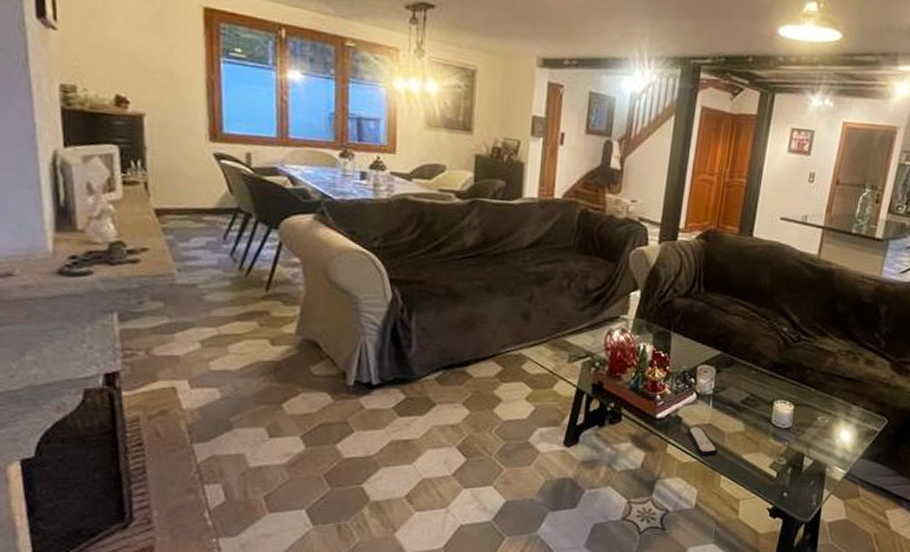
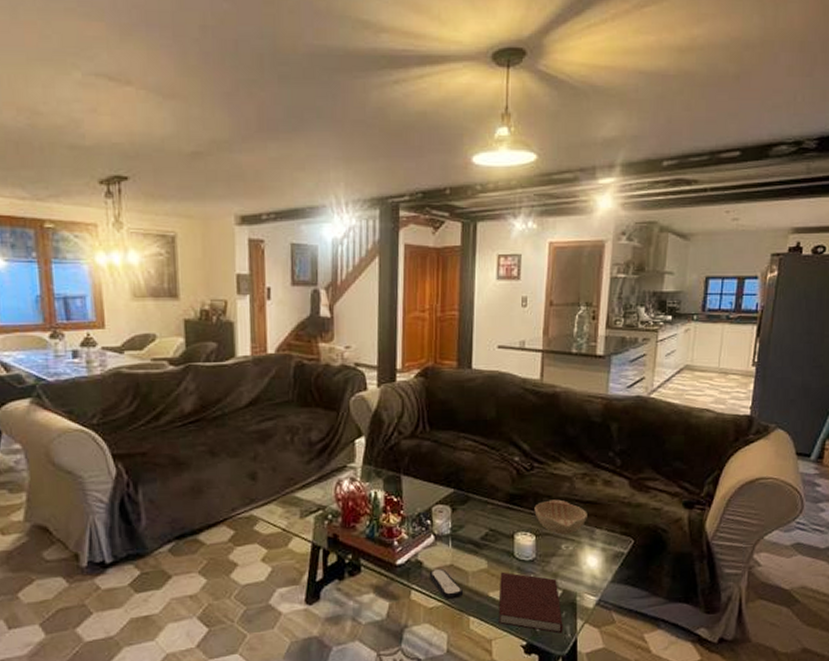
notebook: none [748,436,810,501] -> present [498,572,563,634]
decorative bowl: none [796,372,847,408] -> present [534,499,587,535]

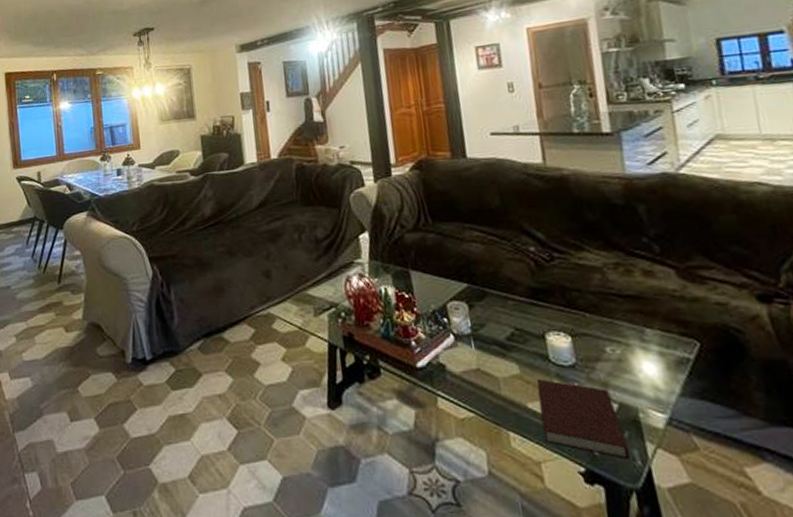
remote control: present [429,568,464,600] -> none [454,373,498,411]
decorative bowl: present [534,499,587,535] -> none [563,293,632,335]

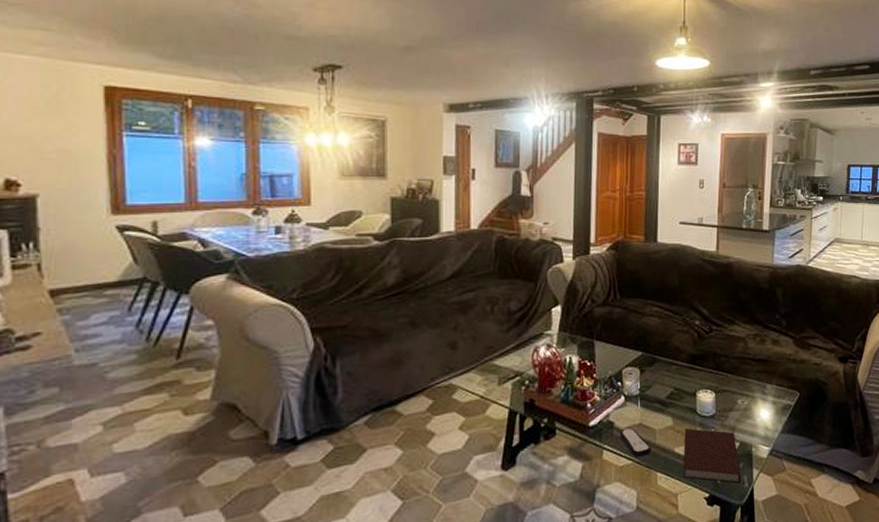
remote control: none [454,373,498,411] -> present [620,427,652,458]

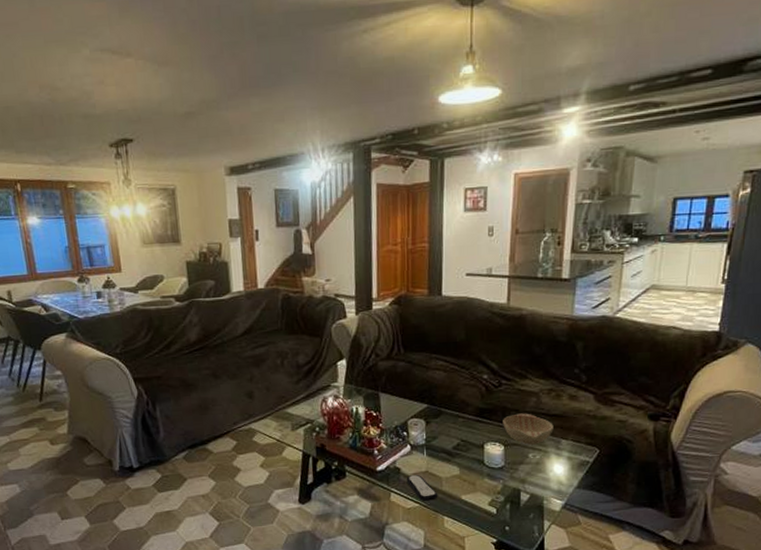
notebook: present [683,428,741,484] -> none [470,477,531,533]
decorative bowl: none [713,358,759,391] -> present [503,413,554,445]

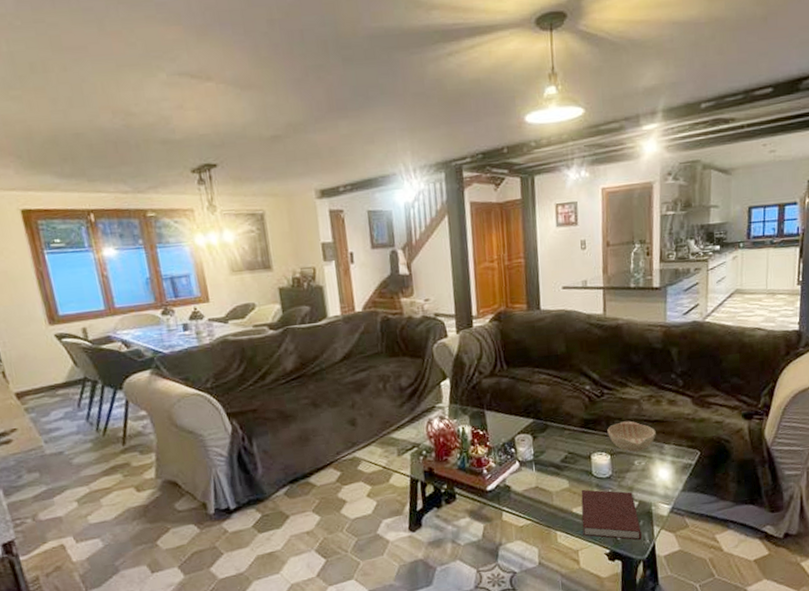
remote control: present [406,474,438,502] -> none [517,491,550,518]
notebook: none [470,477,531,533] -> present [581,489,642,541]

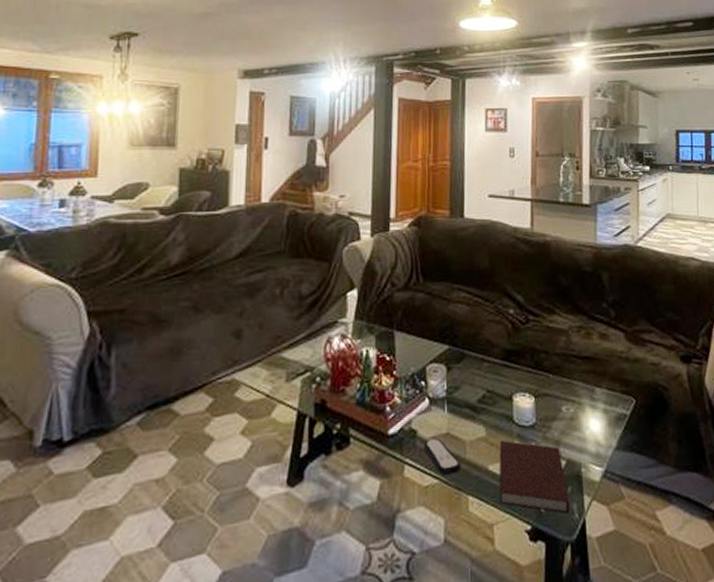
remote control: none [517,491,550,518] -> present [423,438,462,476]
decorative bowl: present [607,420,656,452] -> none [532,355,586,395]

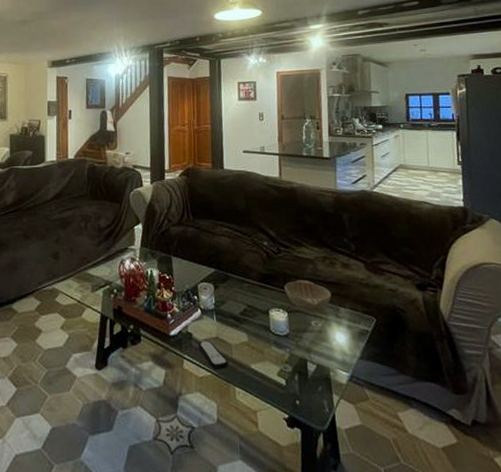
notebook: present [499,440,570,514] -> none [259,345,321,408]
decorative bowl: none [532,355,586,395] -> present [284,280,332,312]

